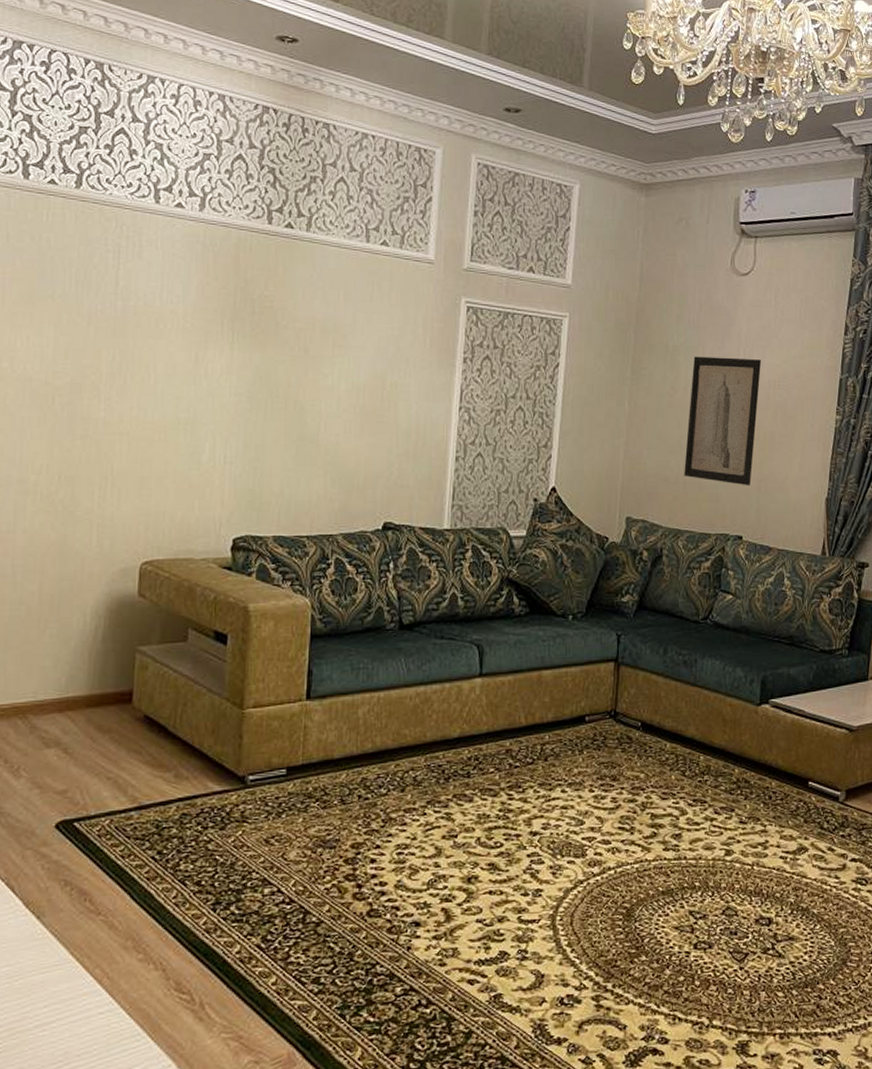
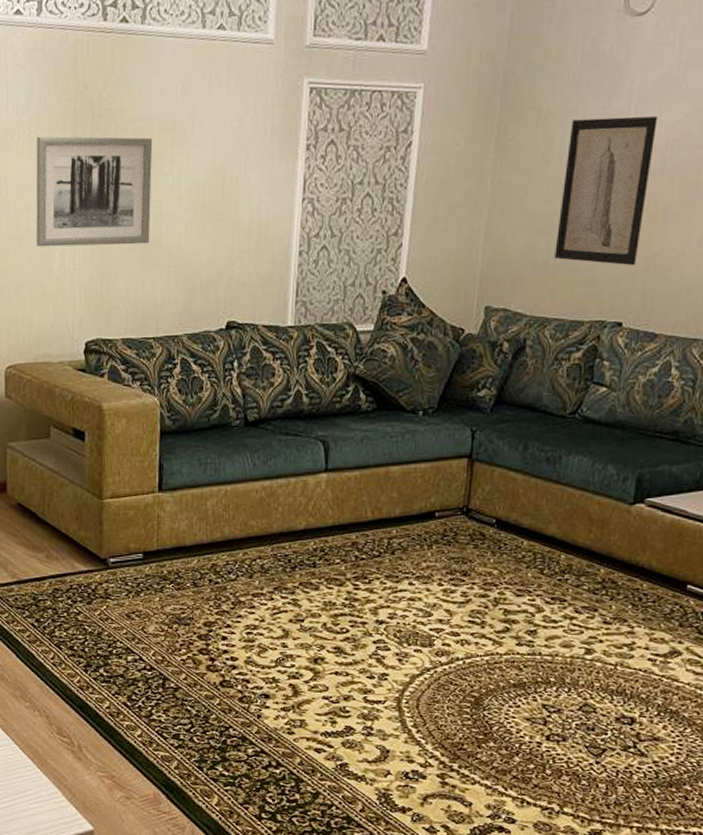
wall art: none [184,326,314,441] -> present [35,136,153,247]

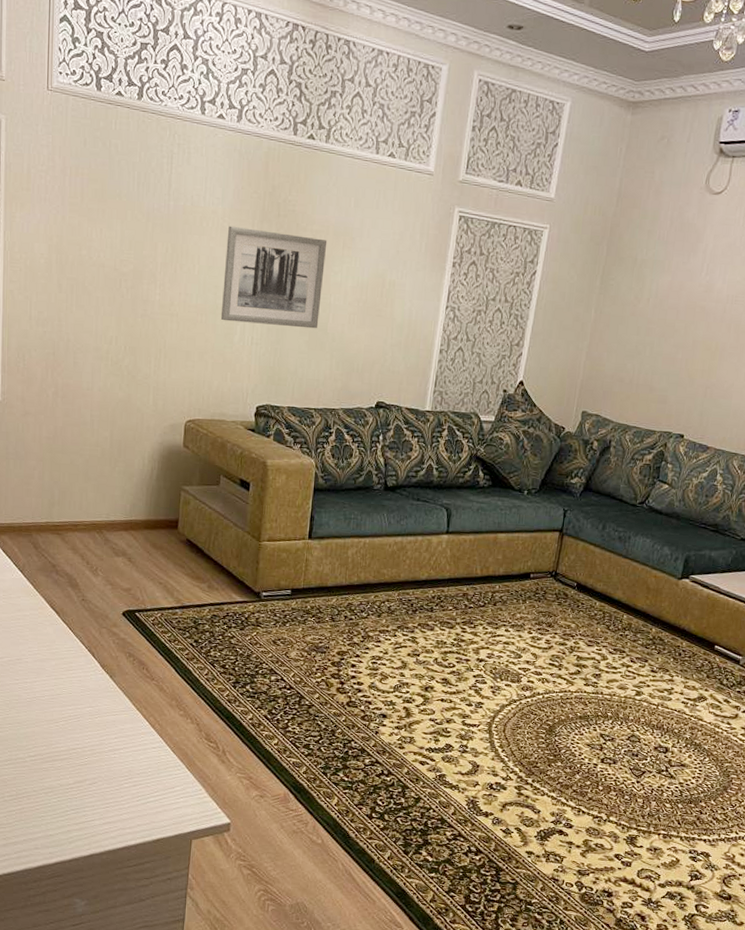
wall art: present [555,116,658,266] -> none [638,270,723,391]

